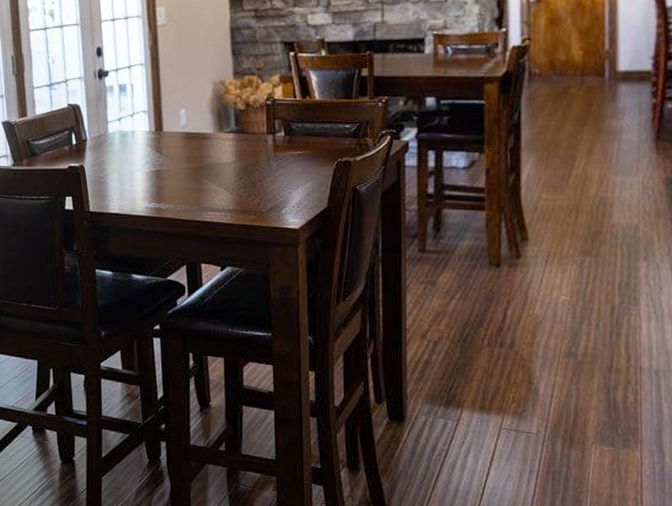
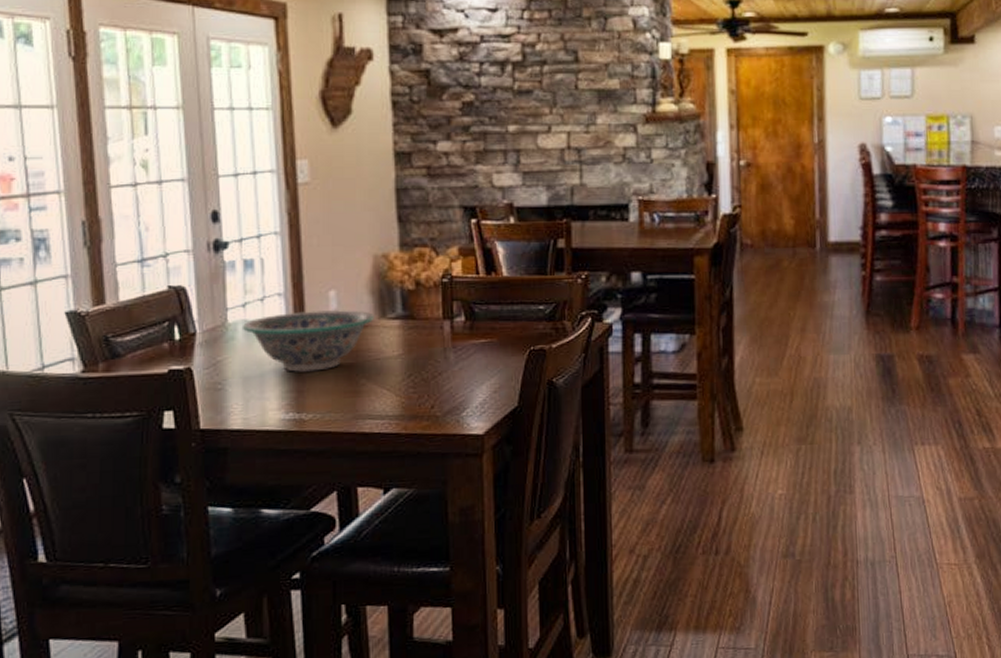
decorative bowl: none [118,124,214,172] -> present [241,309,374,372]

